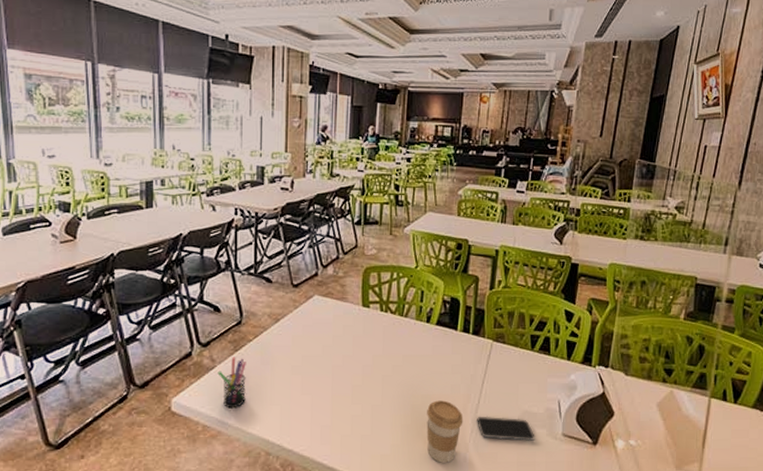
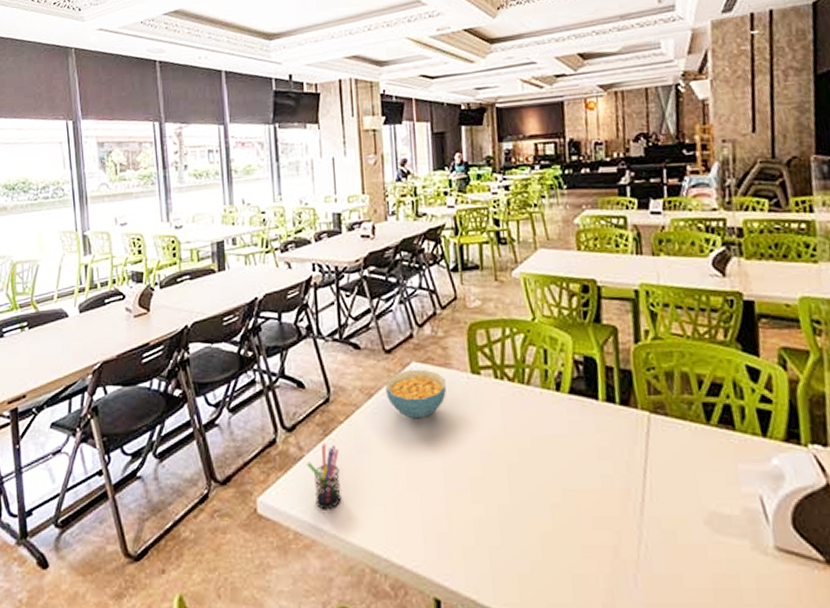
cereal bowl: none [291,301,341,340] -> present [386,369,446,419]
coffee cup: present [426,400,464,463] -> none [572,497,626,588]
smartphone: present [477,416,535,442] -> none [644,519,735,559]

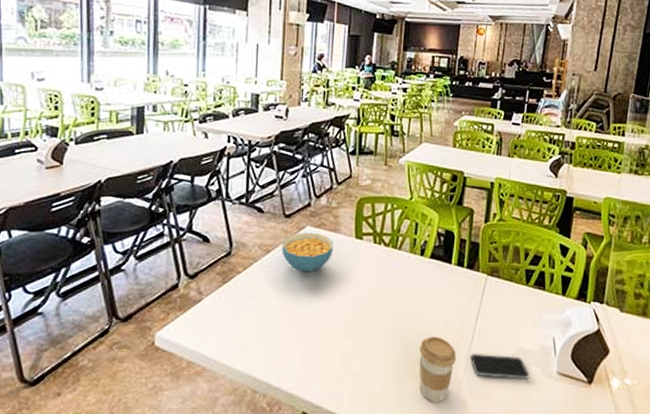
pen holder: present [306,443,342,510] -> none [204,289,235,344]
coffee cup: none [572,497,626,588] -> present [419,336,457,402]
smartphone: none [644,519,735,559] -> present [470,353,530,380]

